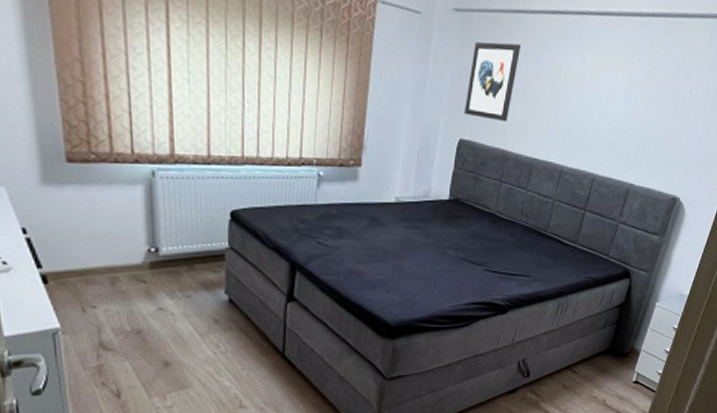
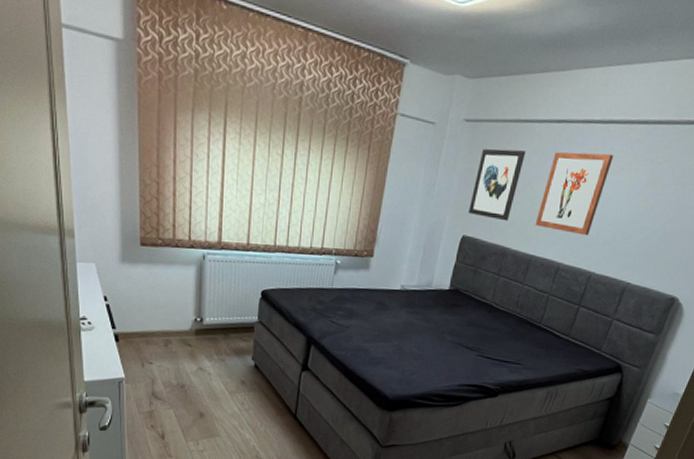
wall art: none [535,46,610,136] -> present [535,152,613,236]

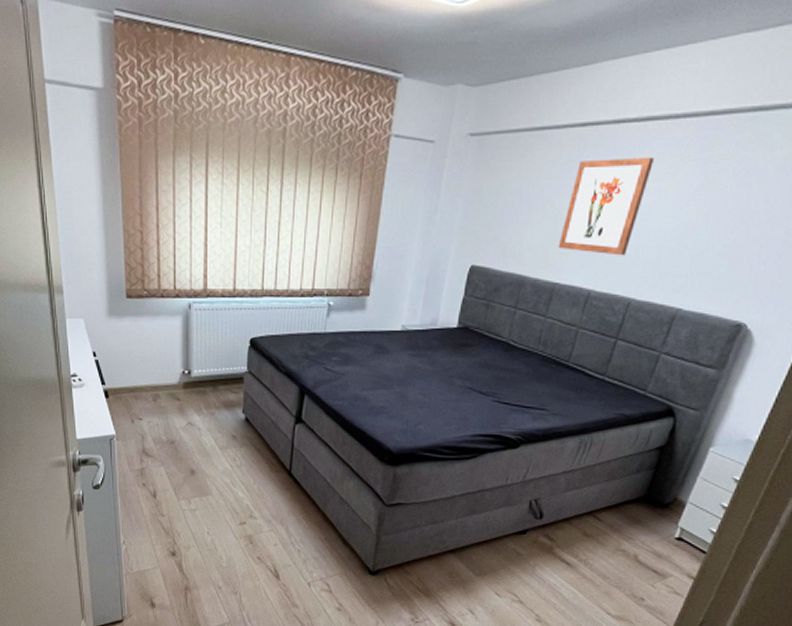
wall art: present [469,148,526,221] -> none [477,163,544,246]

